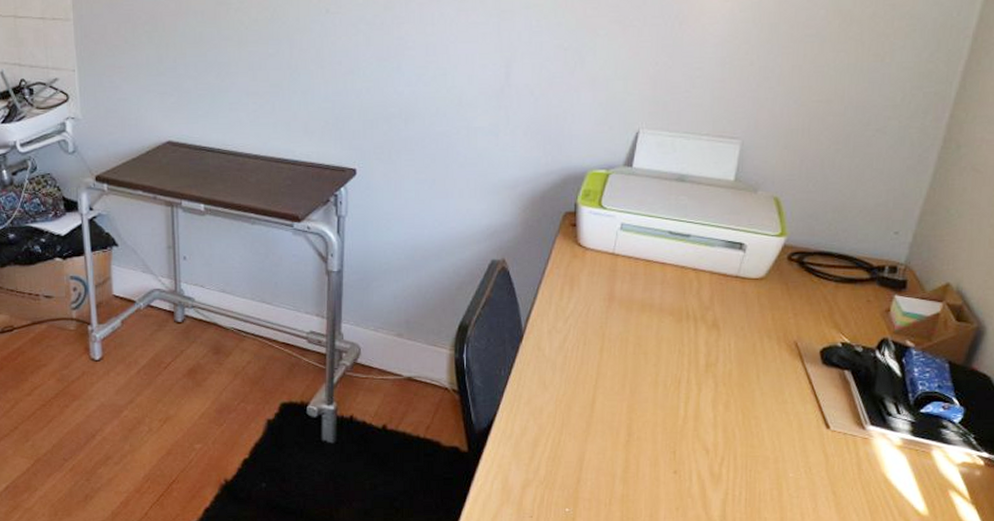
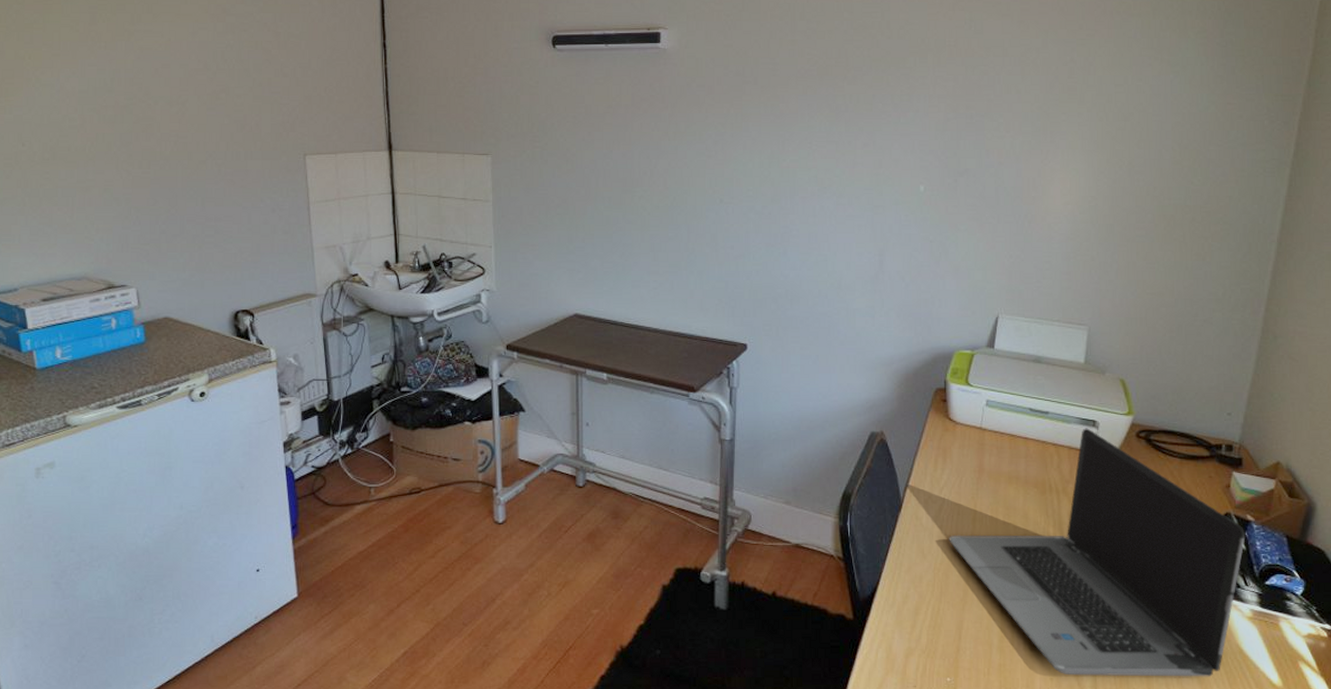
laptop computer: none [573,251,903,506] -> present [949,428,1246,677]

